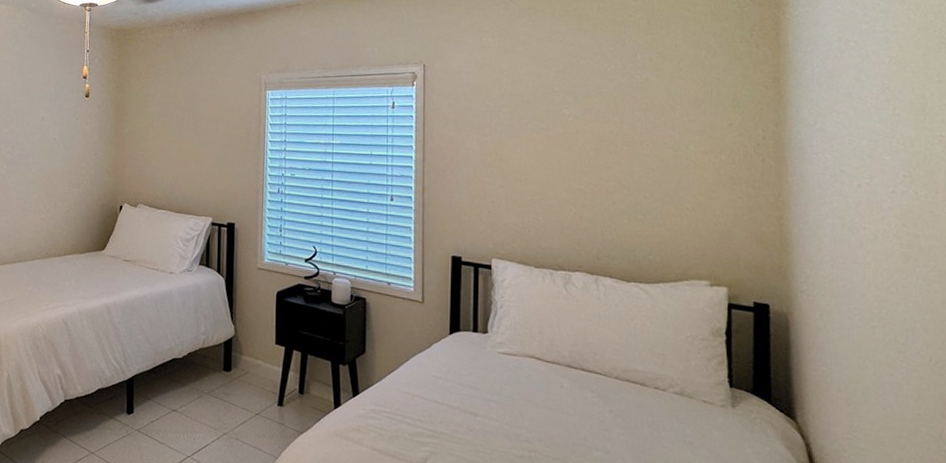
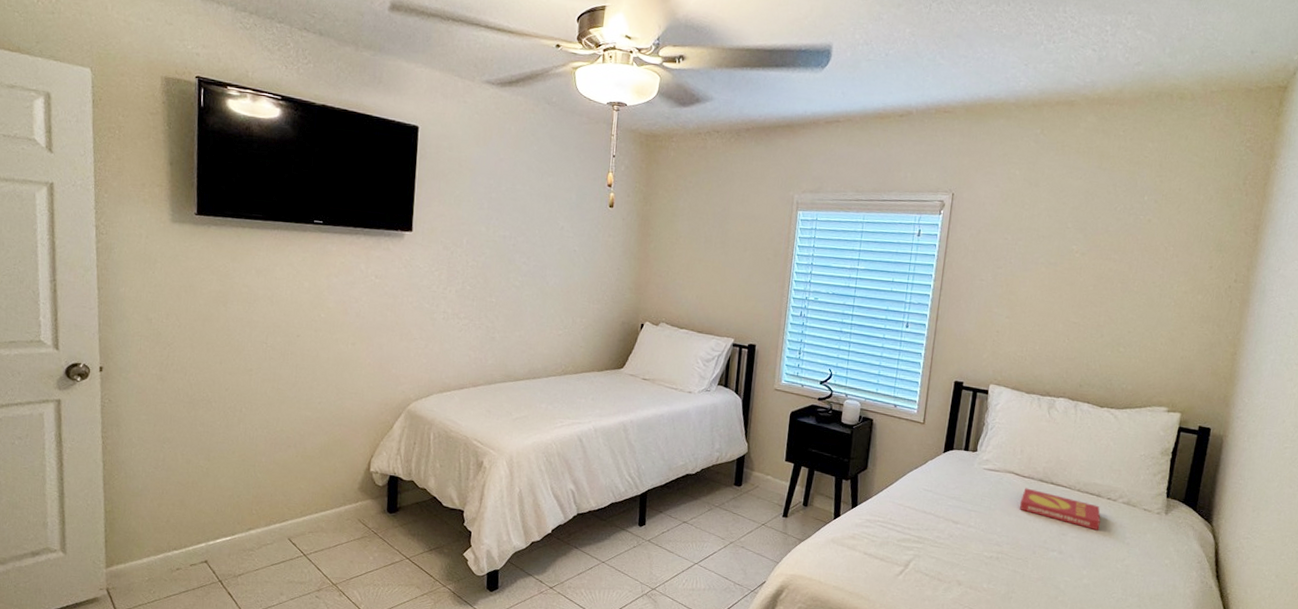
book: none [547,374,651,427] -> present [1019,488,1101,531]

